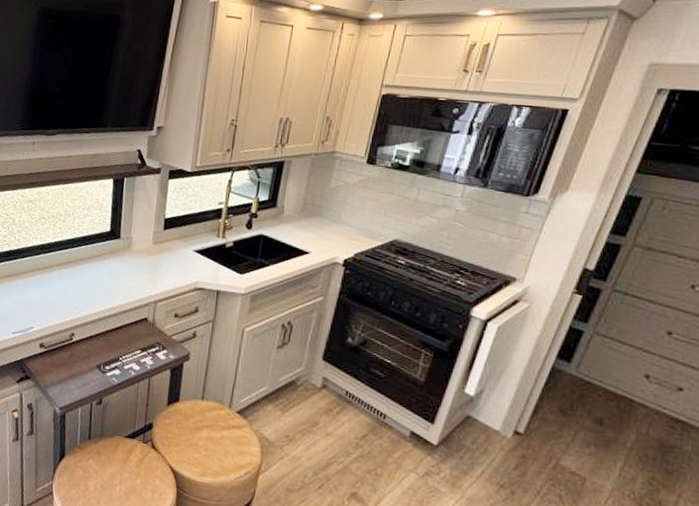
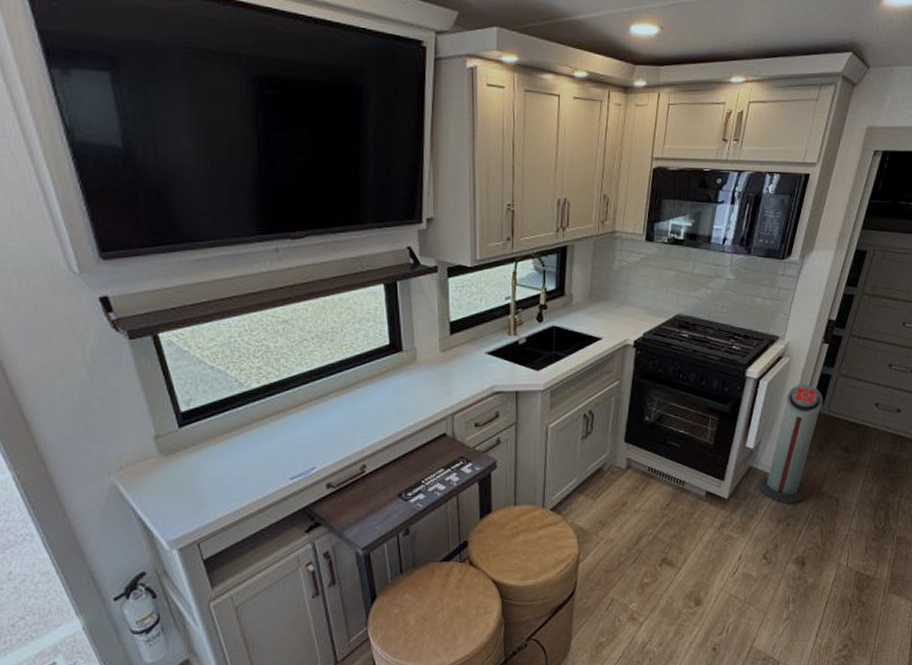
air purifier: none [477,335,571,471] -> present [759,383,823,504]

